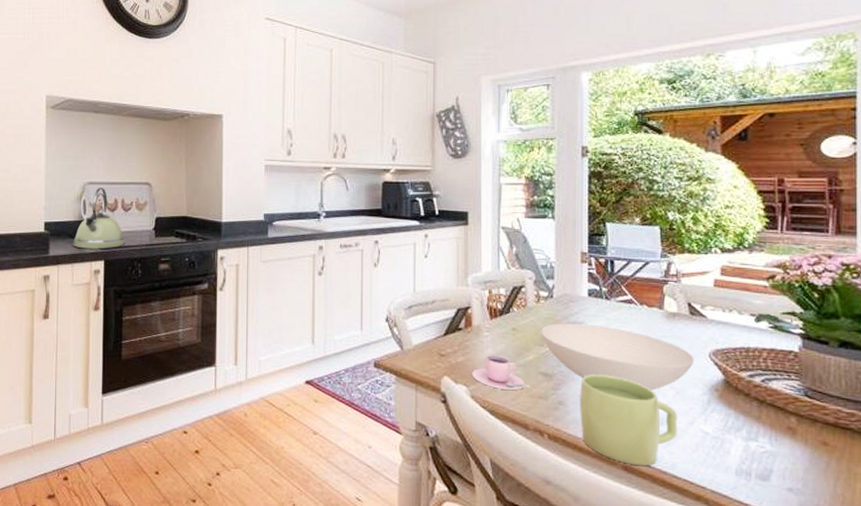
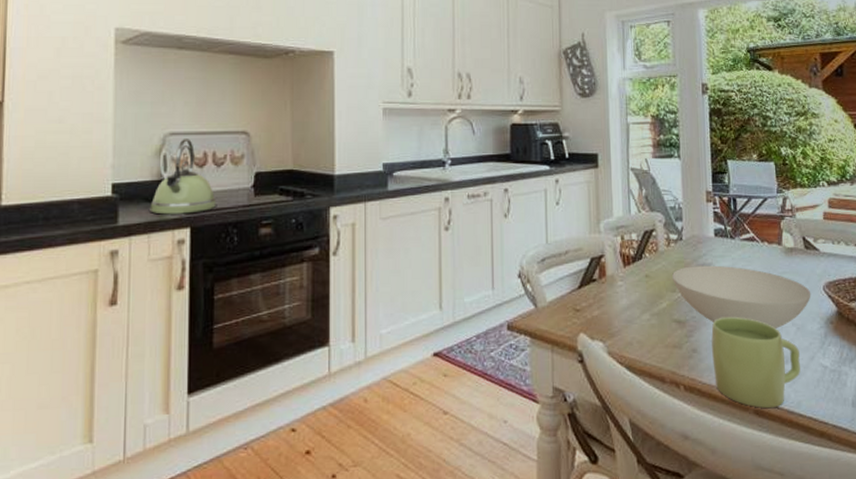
teacup: present [472,355,532,390] -> none [608,306,666,342]

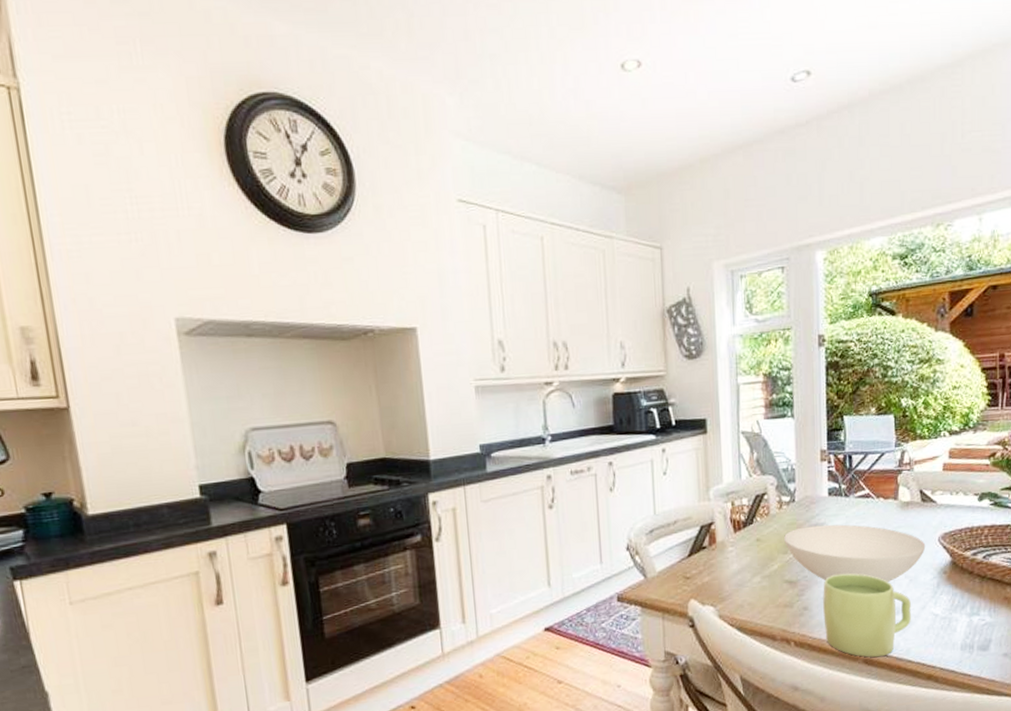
kettle: present [150,139,217,216] -> none [241,433,312,514]

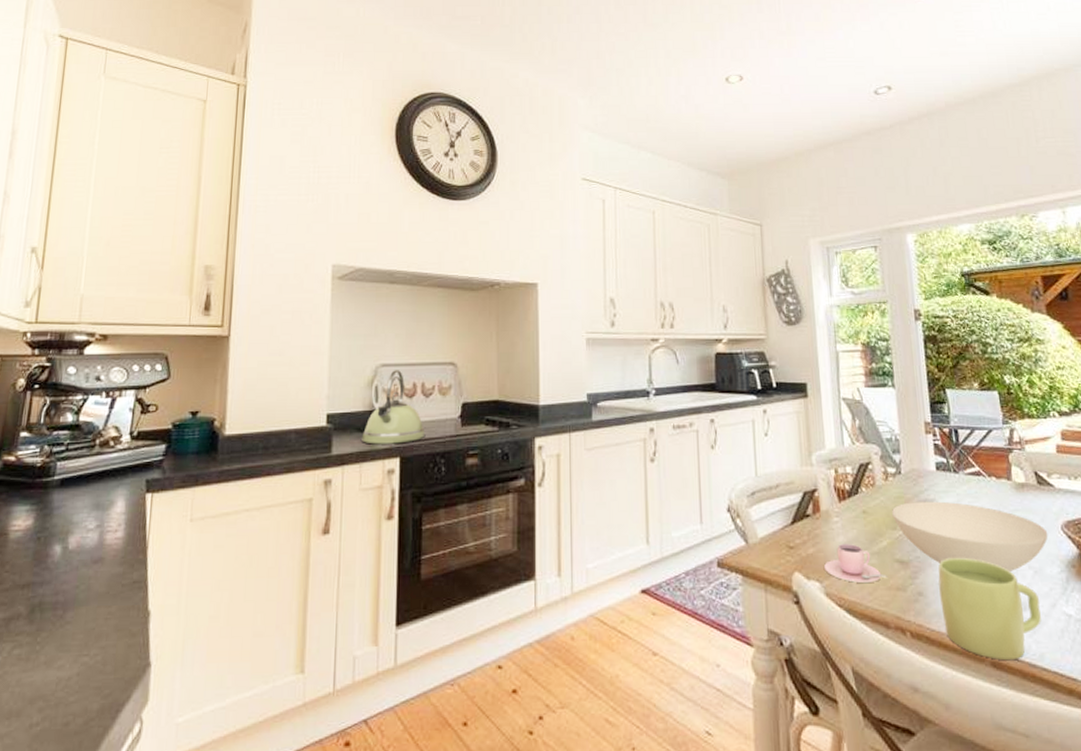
kettle: none [241,433,312,514] -> present [361,370,426,446]
teacup: none [718,570,777,604] -> present [824,544,889,583]

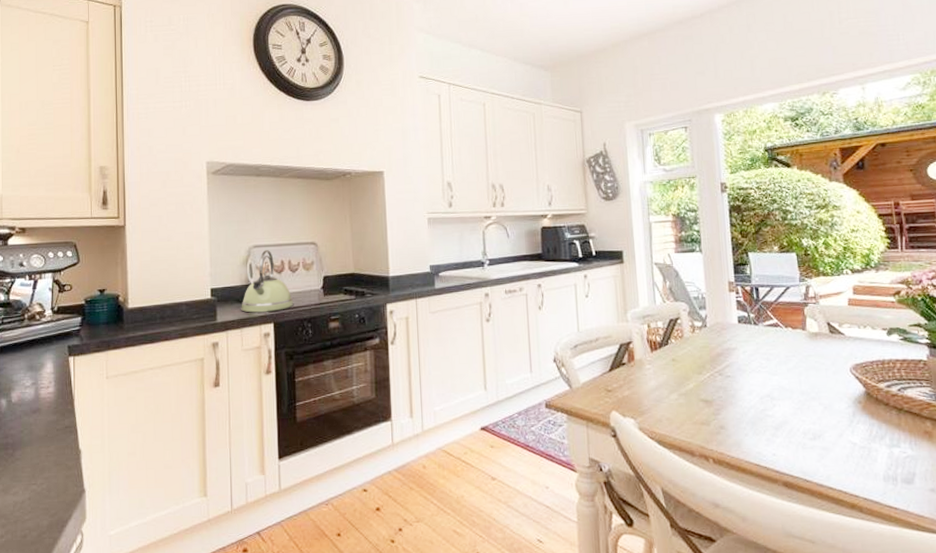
teacup: present [824,544,889,583] -> none [638,387,694,419]
bowl: present [892,501,1048,572] -> none [698,349,838,408]
mug: present [938,557,1041,661] -> none [738,396,829,481]

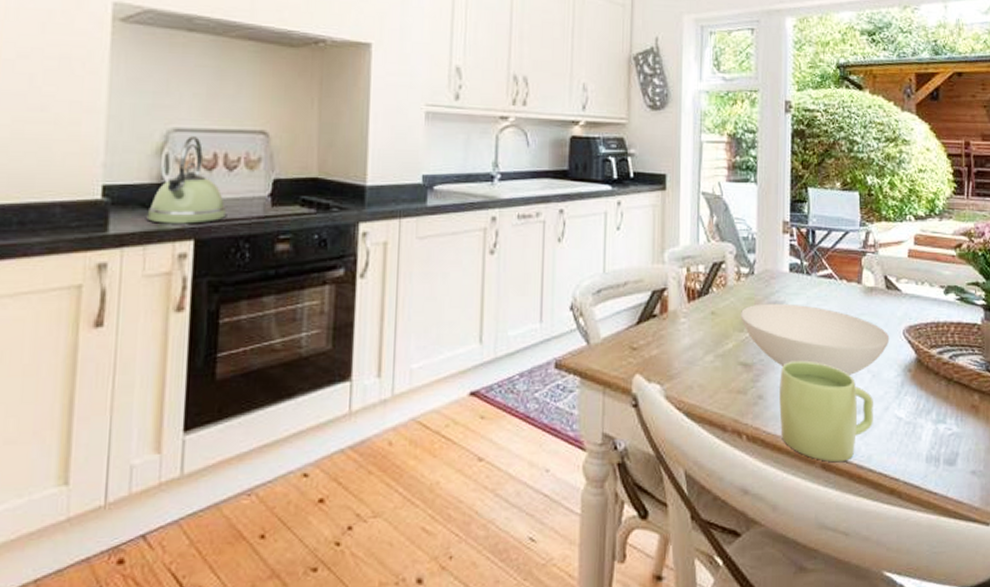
bowl: none [698,349,838,408] -> present [741,303,890,375]
mug: none [738,396,829,481] -> present [779,360,873,463]

